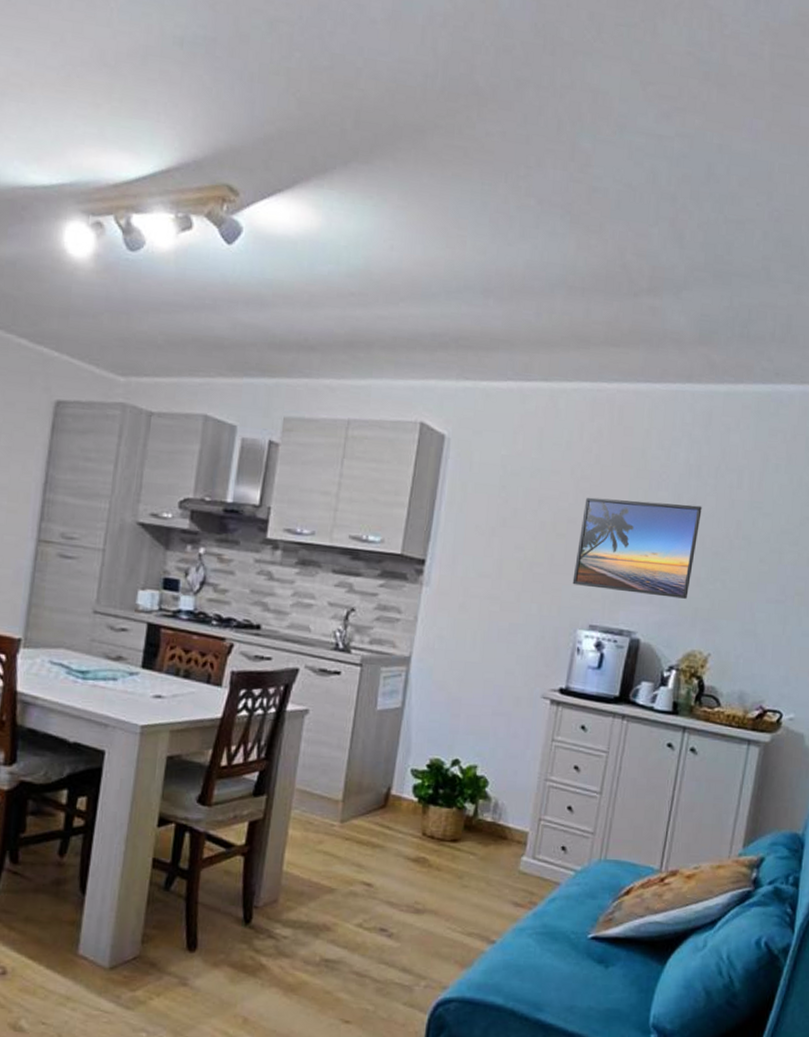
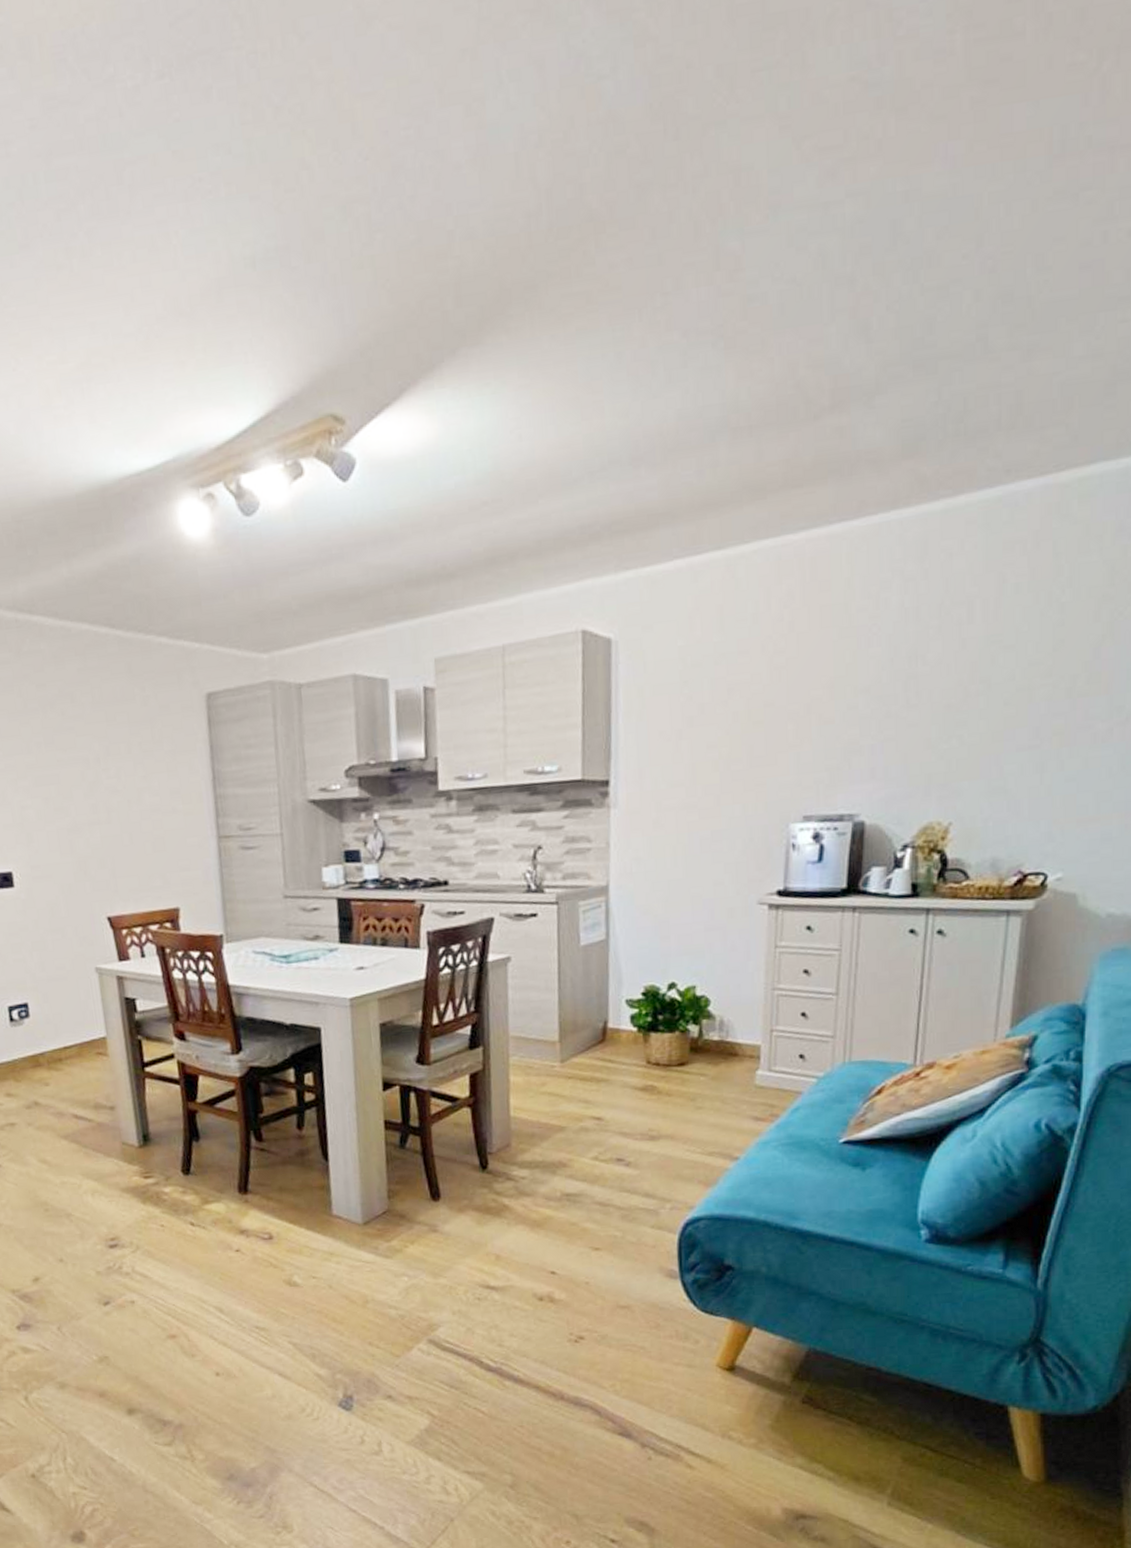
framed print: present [572,497,702,599] -> none [778,654,925,775]

